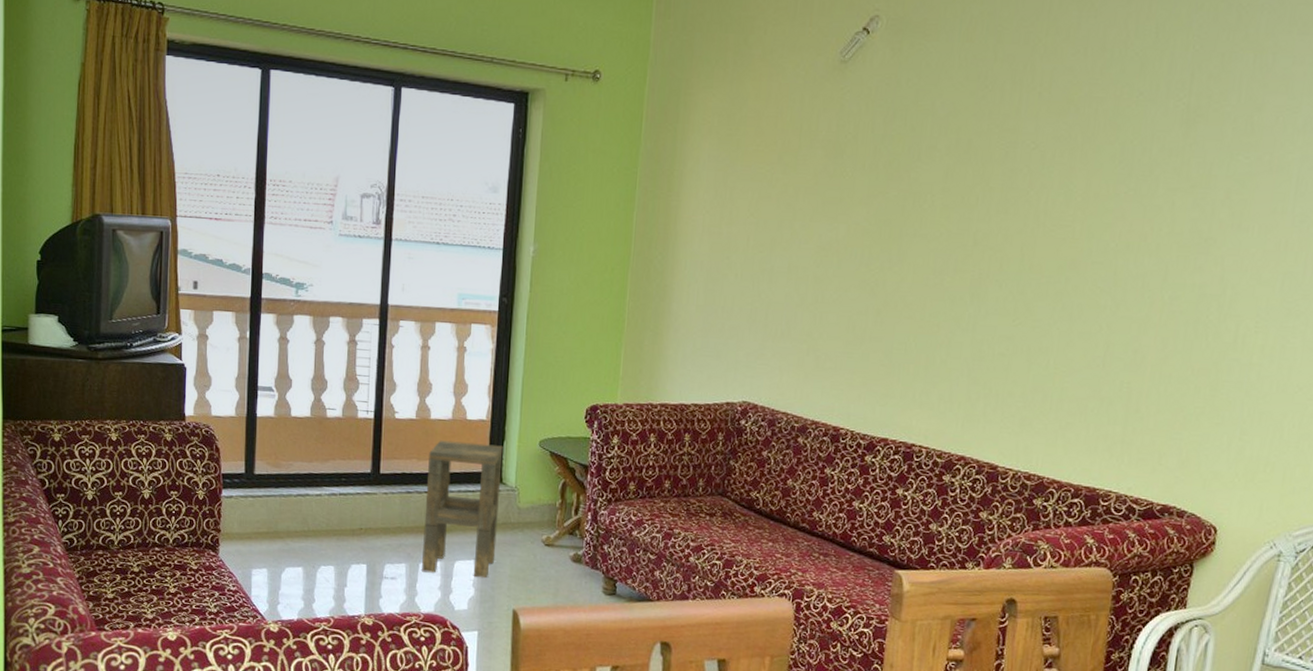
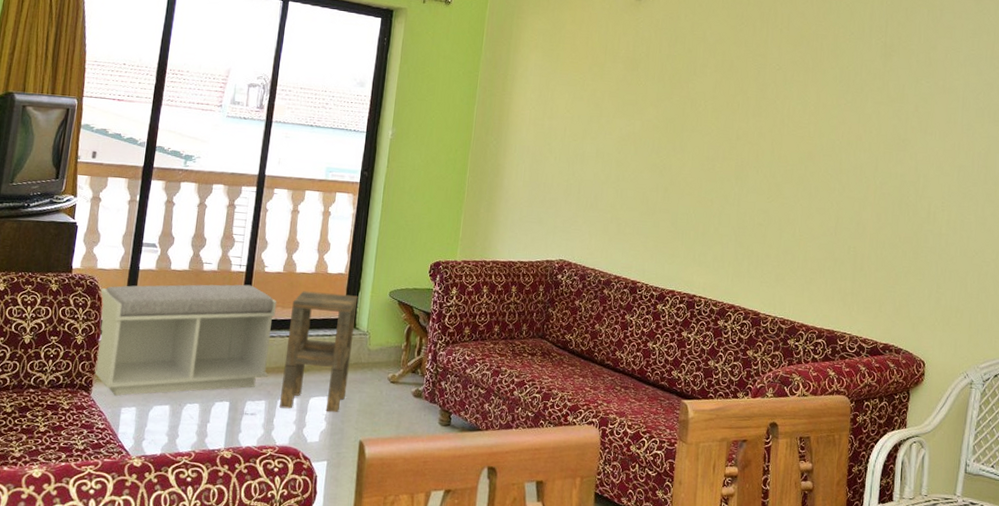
bench: none [218,433,412,557] -> present [94,284,277,397]

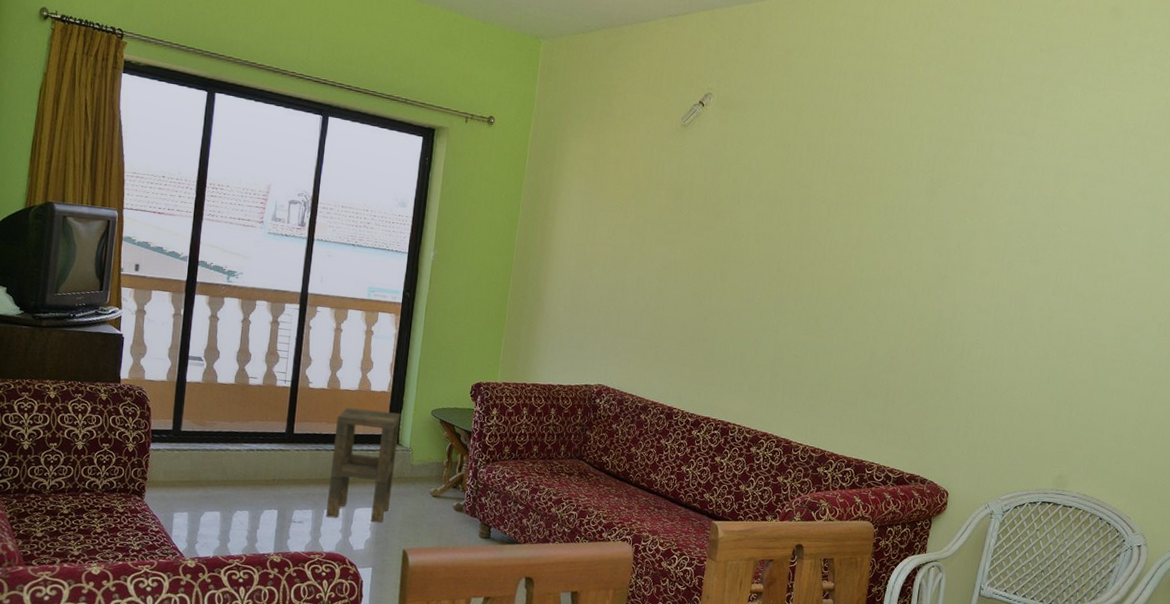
bench: present [94,284,277,397] -> none [147,397,322,502]

